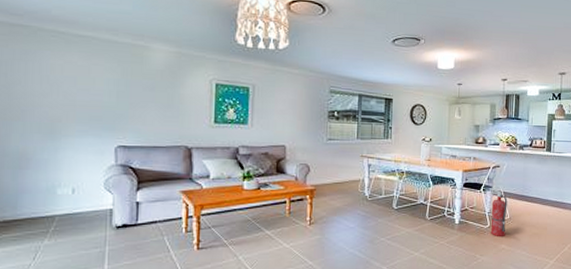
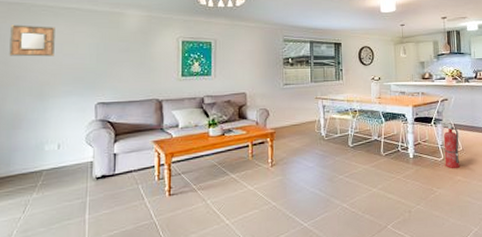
home mirror: none [12,50,68,91] -> present [9,25,55,57]

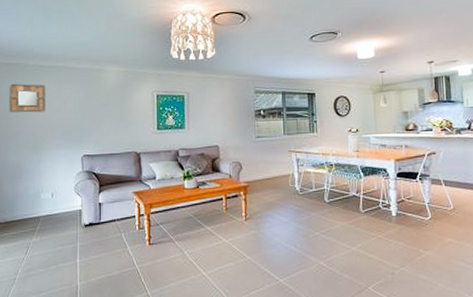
fire extinguisher: present [440,121,460,168] -> none [427,176,450,229]

